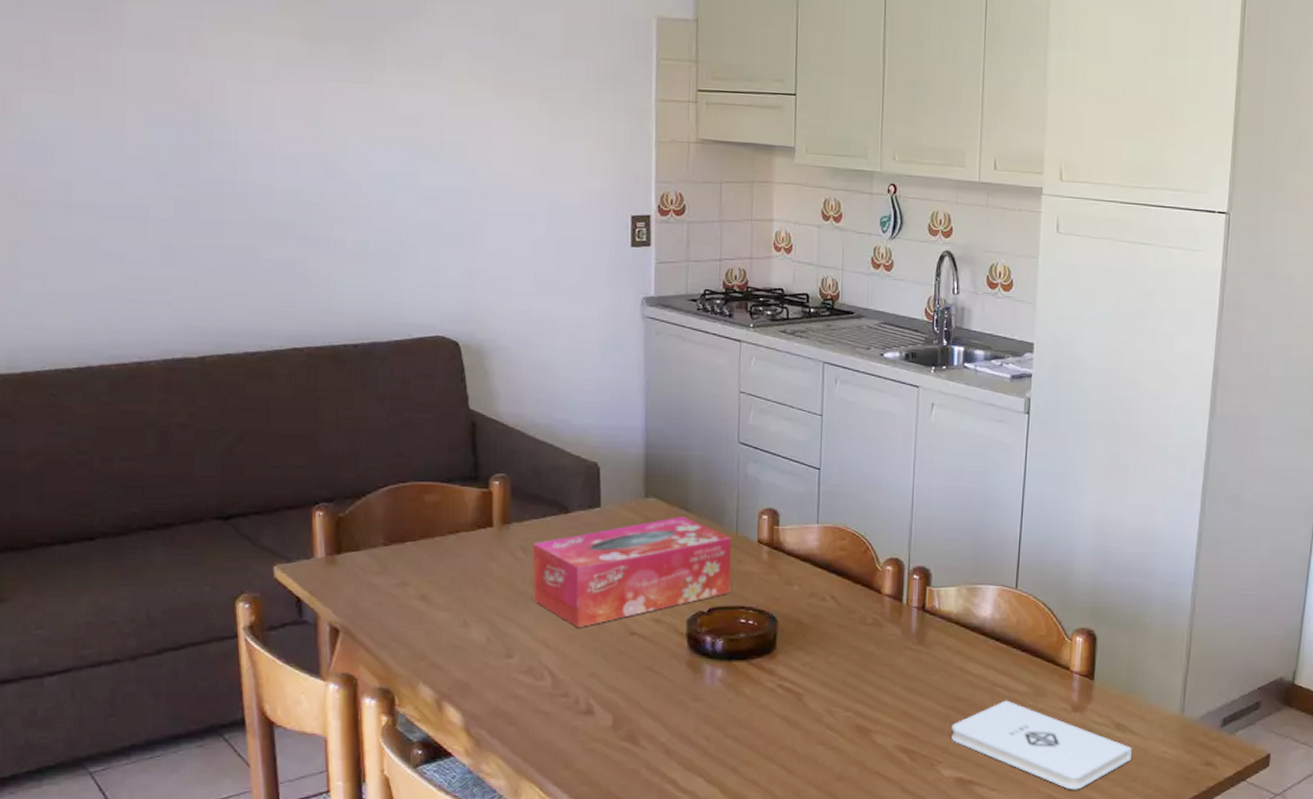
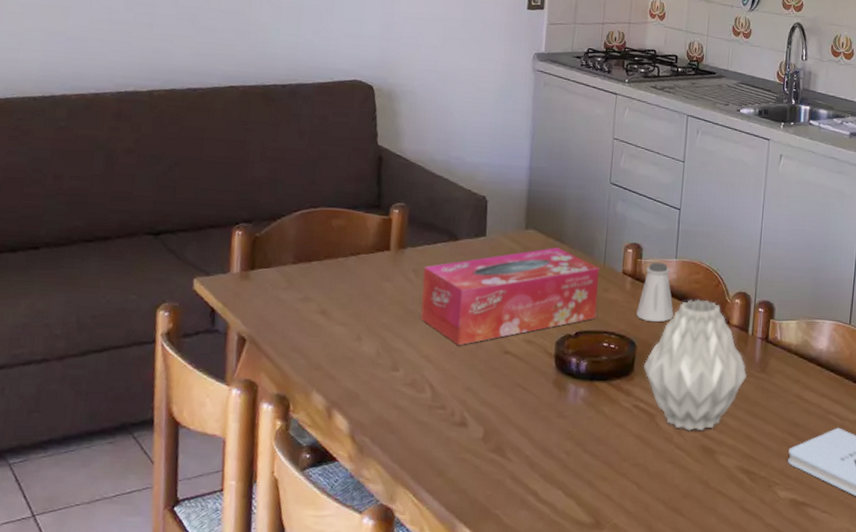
saltshaker: none [776,528,819,595] -> present [636,262,675,323]
vase: none [787,567,902,710] -> present [644,299,747,431]

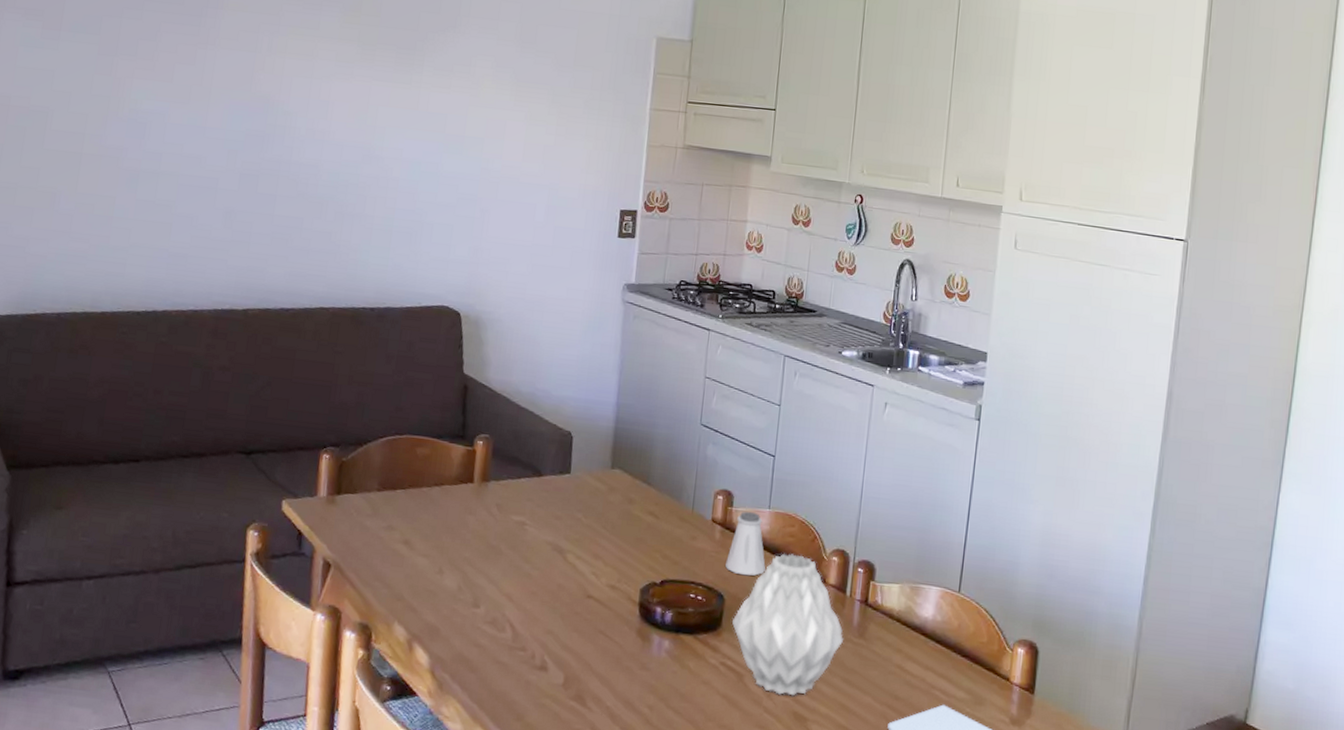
tissue box: present [420,247,600,346] -> none [502,489,688,586]

